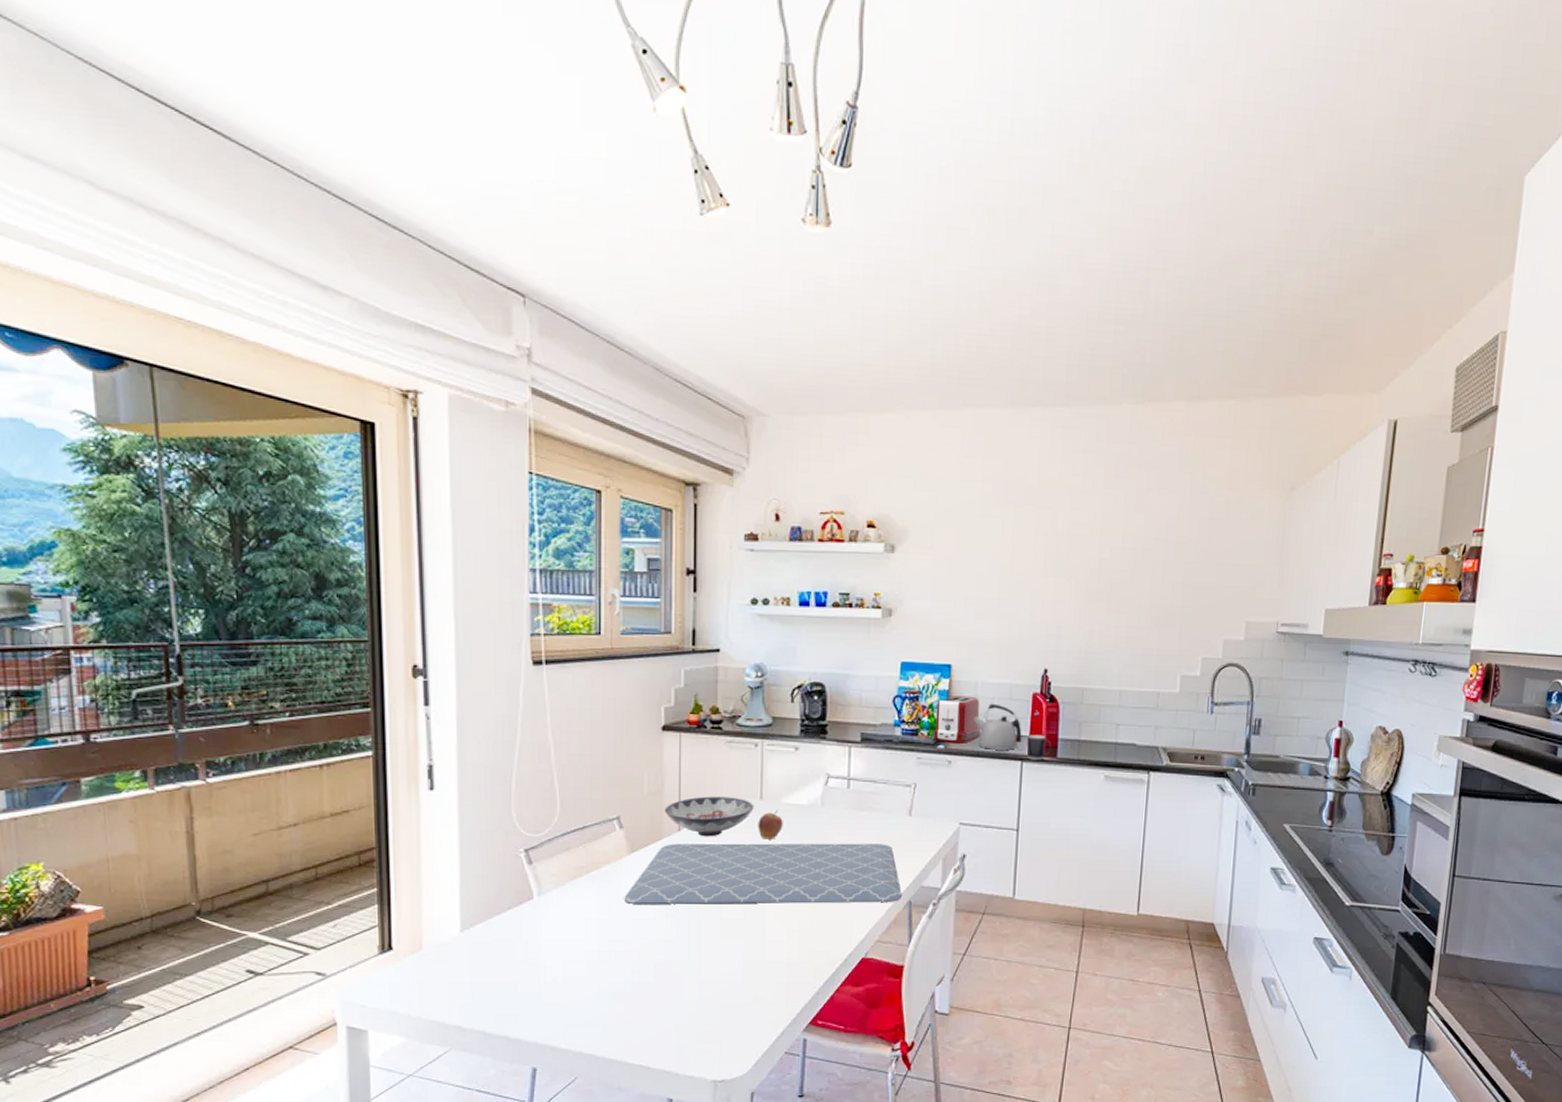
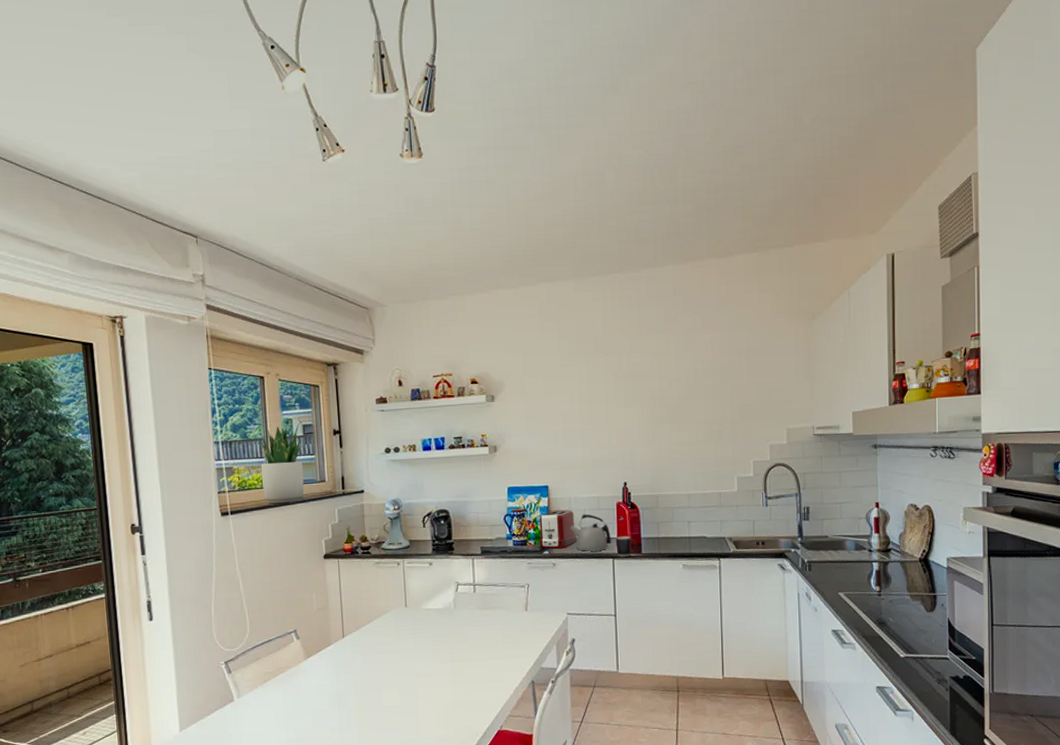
planter: none [588,553,645,657] -> present [260,423,304,504]
placemat: present [624,843,902,904] -> none [304,635,525,699]
bowl: present [664,796,754,837] -> none [331,607,401,641]
fruit: present [758,810,783,839] -> none [405,614,425,639]

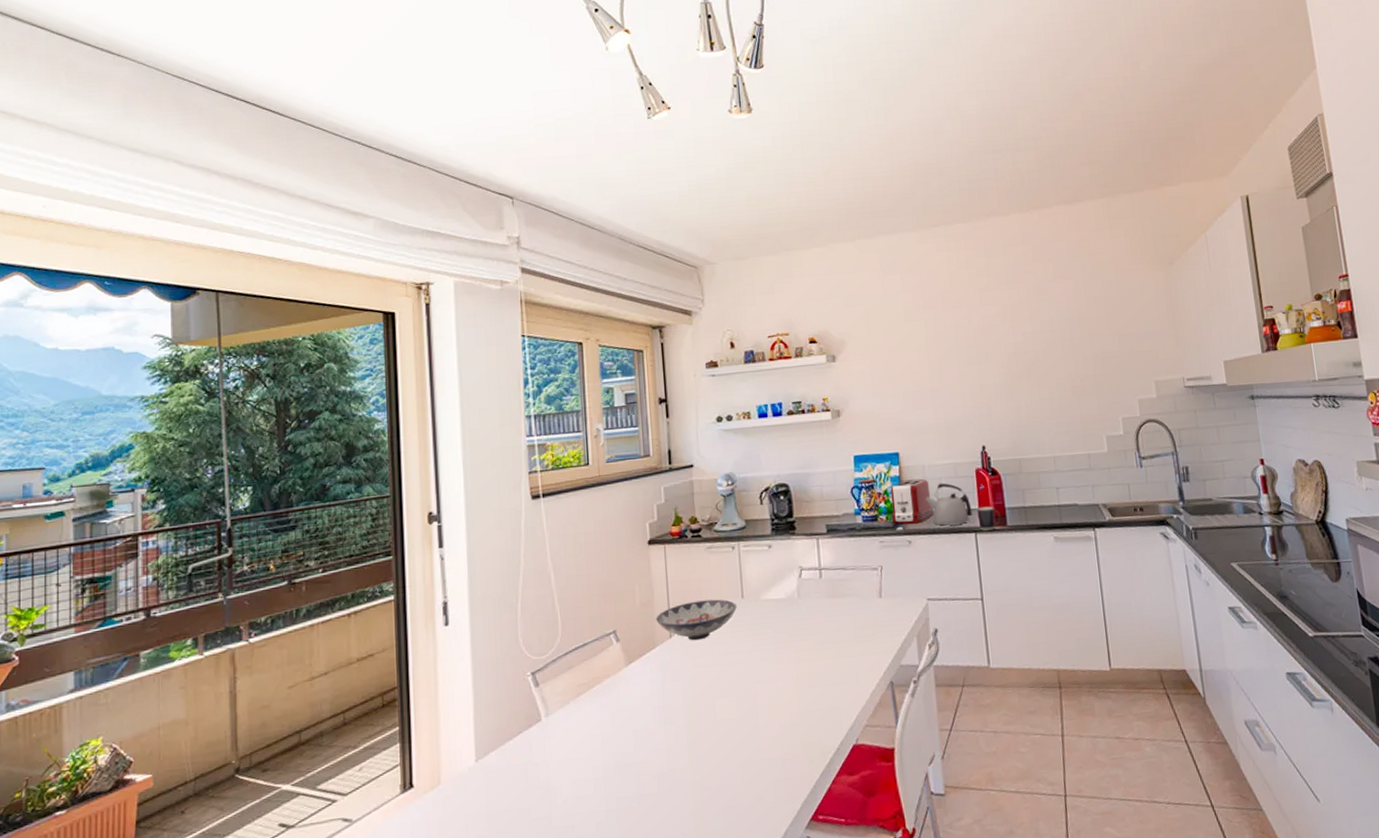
planter: present [260,423,304,504] -> none [577,392,626,484]
bowl: none [331,607,401,641] -> present [656,599,737,641]

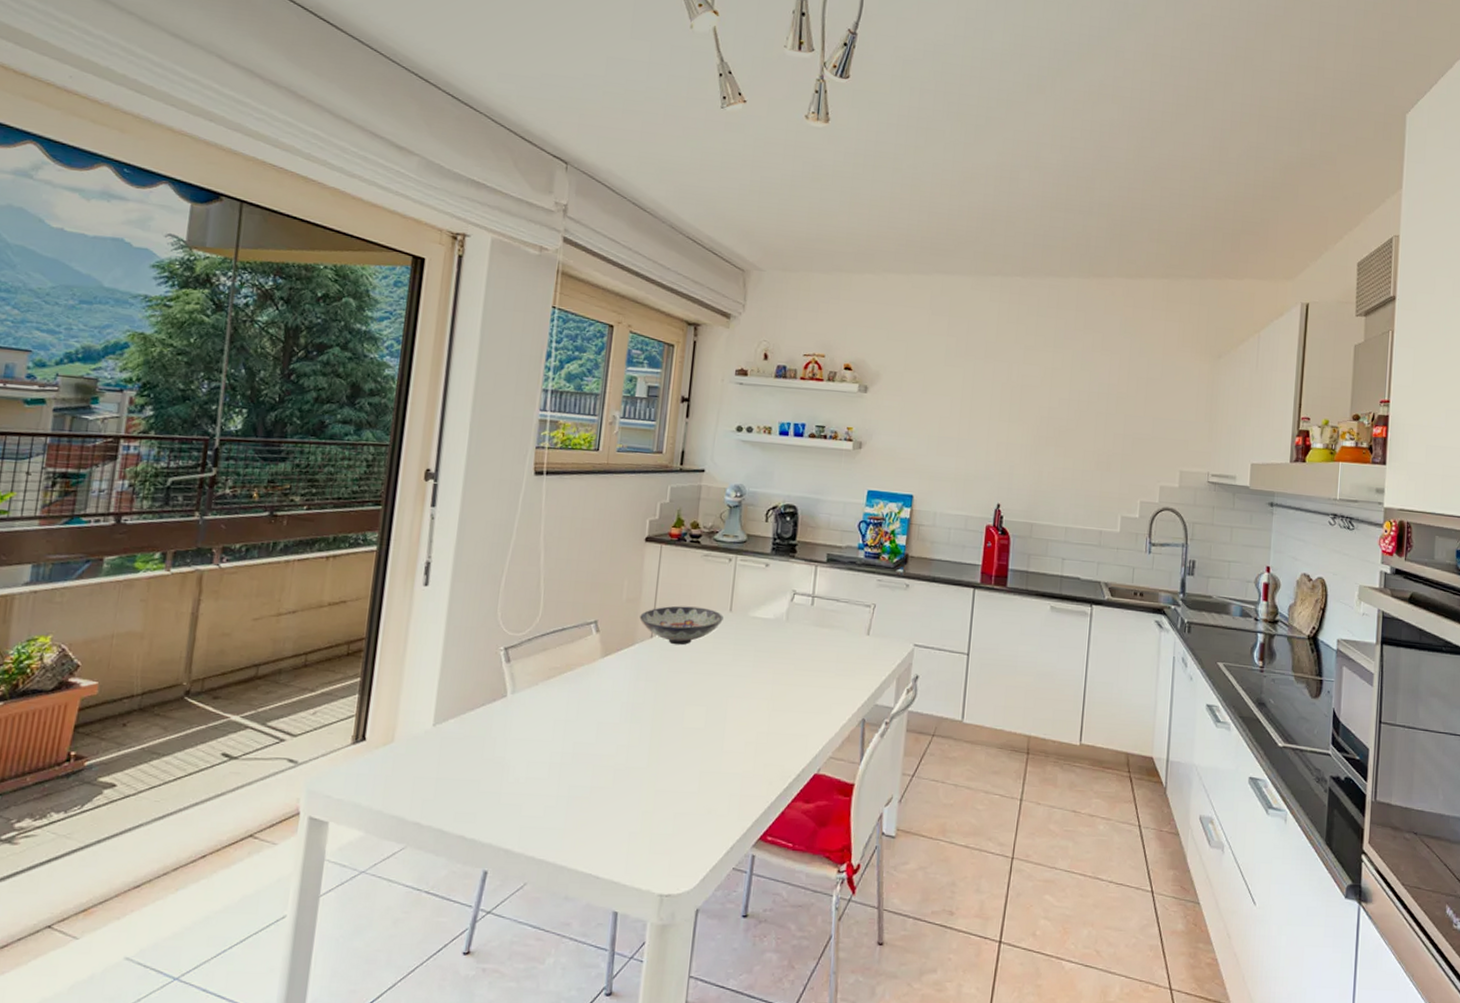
toaster: present [890,479,935,525] -> none [893,524,938,569]
kettle: present [925,483,972,526] -> none [930,533,975,578]
mug: present [977,506,1001,531] -> none [979,563,1003,589]

